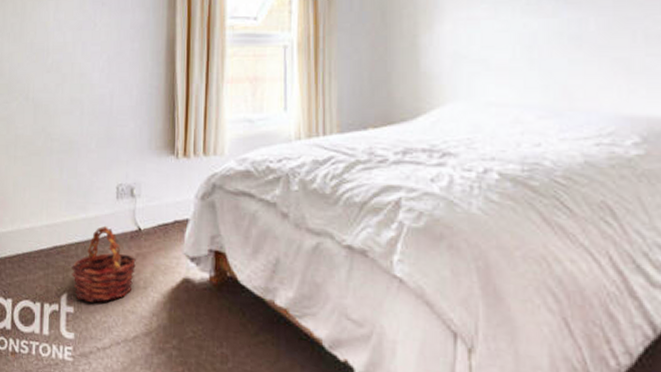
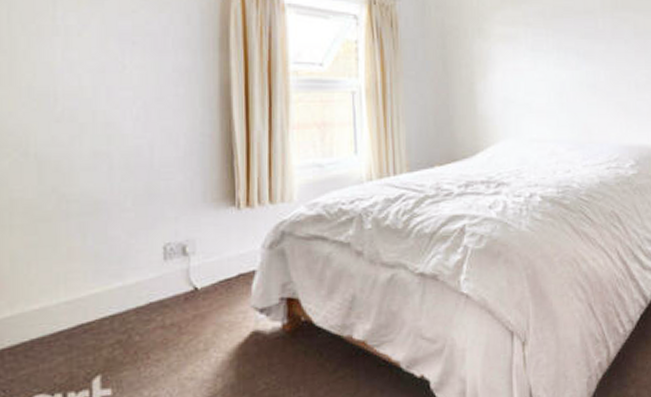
basket: present [71,225,136,302] -> none [106,291,193,379]

